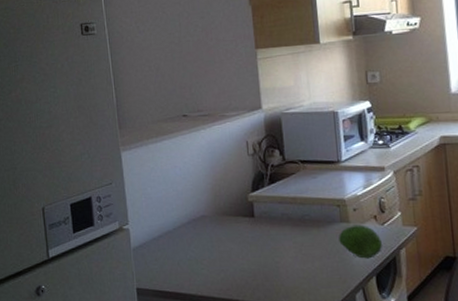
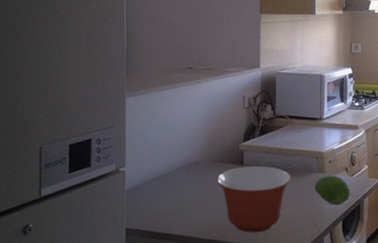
mixing bowl: none [226,218,311,291] -> present [216,166,291,233]

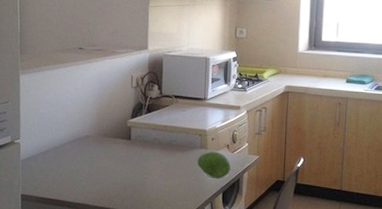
mixing bowl: present [216,166,291,233] -> none [105,141,176,202]

